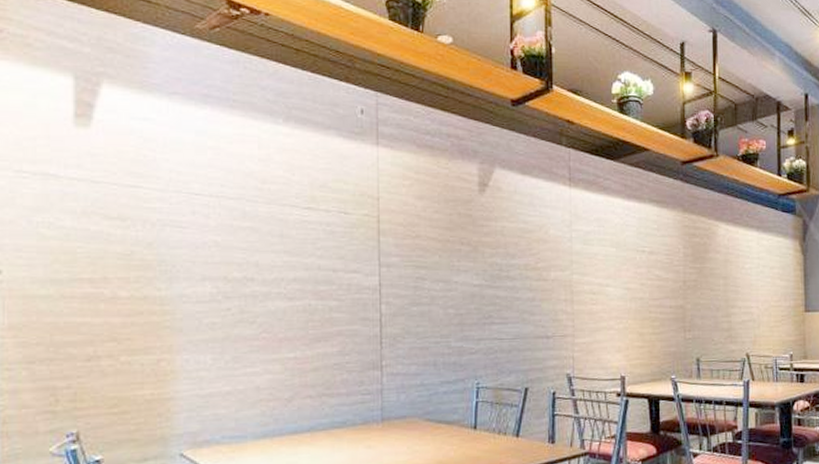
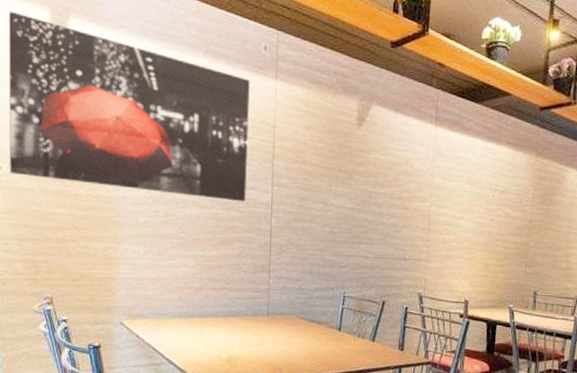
wall art: none [13,78,346,289] -> present [8,11,250,202]

